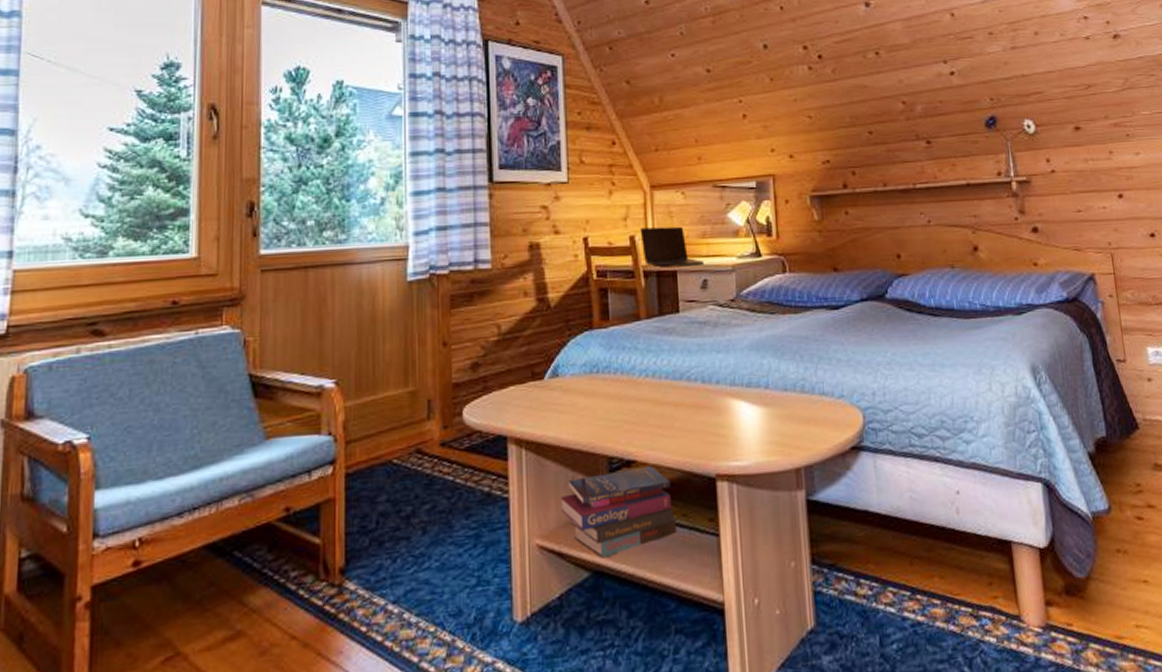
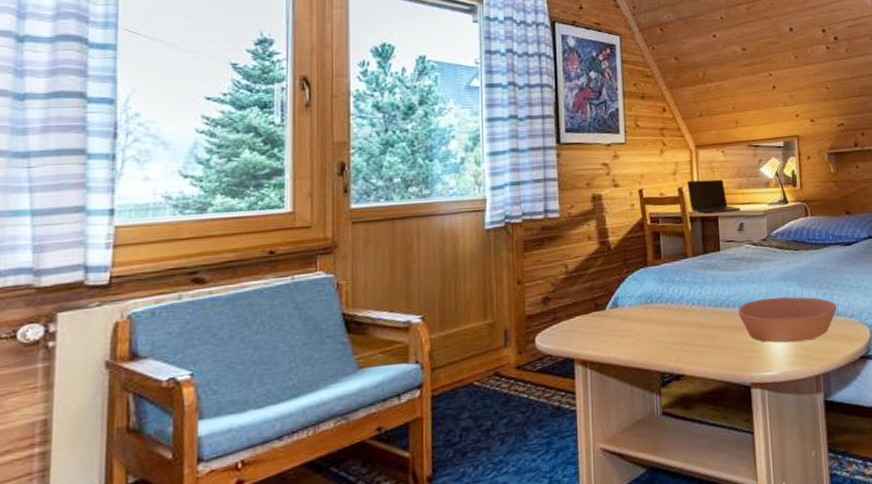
books: present [560,466,677,558] -> none [620,378,719,457]
bowl: none [701,370,823,428] -> present [738,296,838,344]

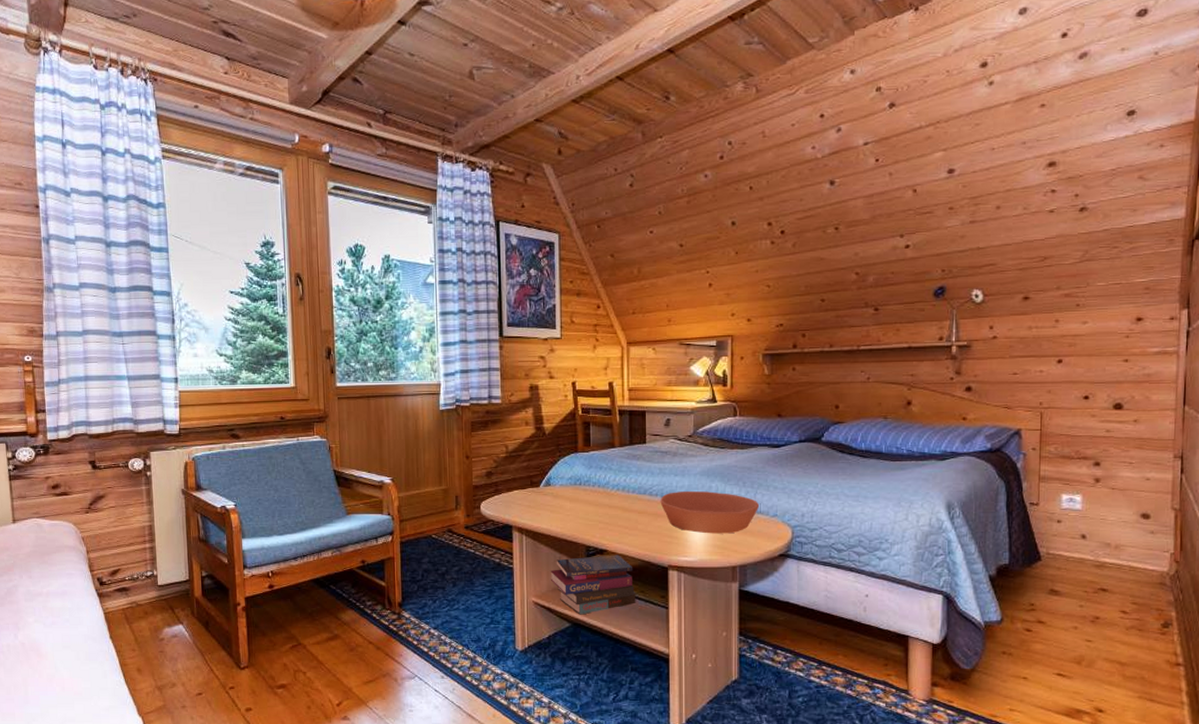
books: none [620,378,719,457] -> present [550,555,636,615]
laptop: present [687,179,741,214] -> none [617,376,668,408]

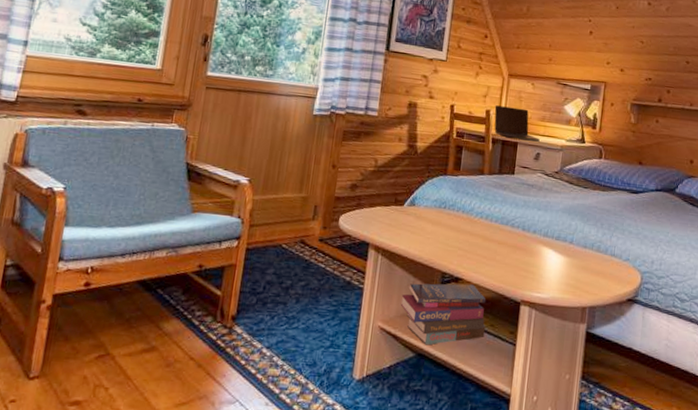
laptop: none [617,376,668,408] -> present [494,105,540,142]
bowl: present [660,490,760,534] -> none [520,225,614,274]

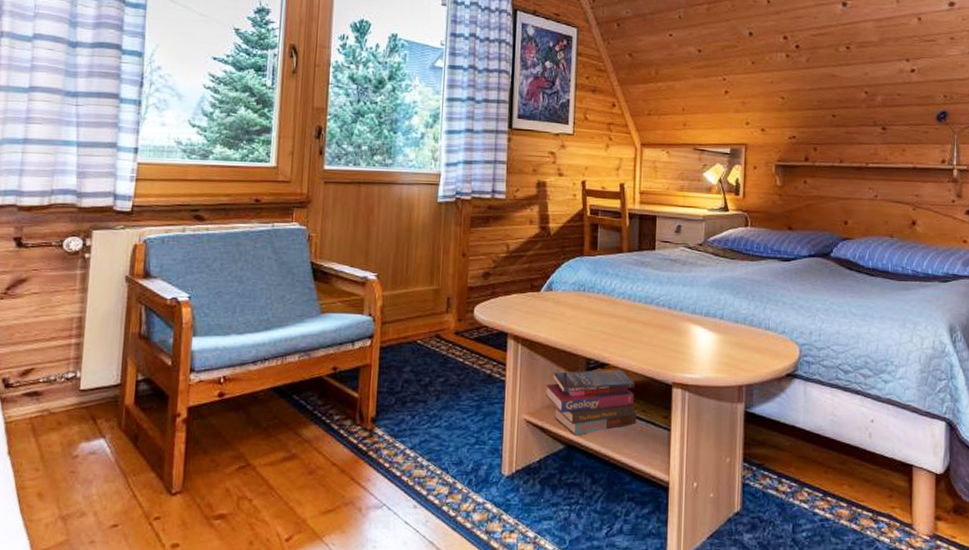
laptop: present [494,105,540,142] -> none [629,178,680,213]

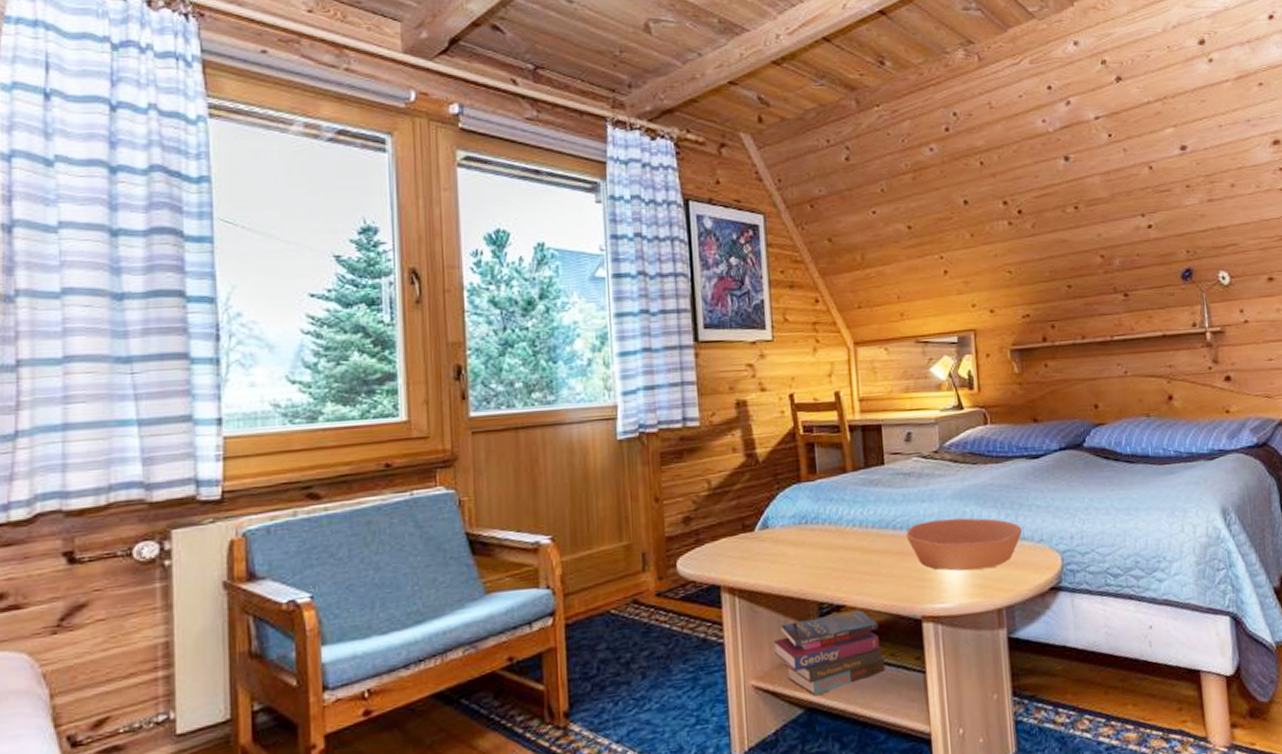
bowl: none [667,302,768,350] -> present [906,518,1023,572]

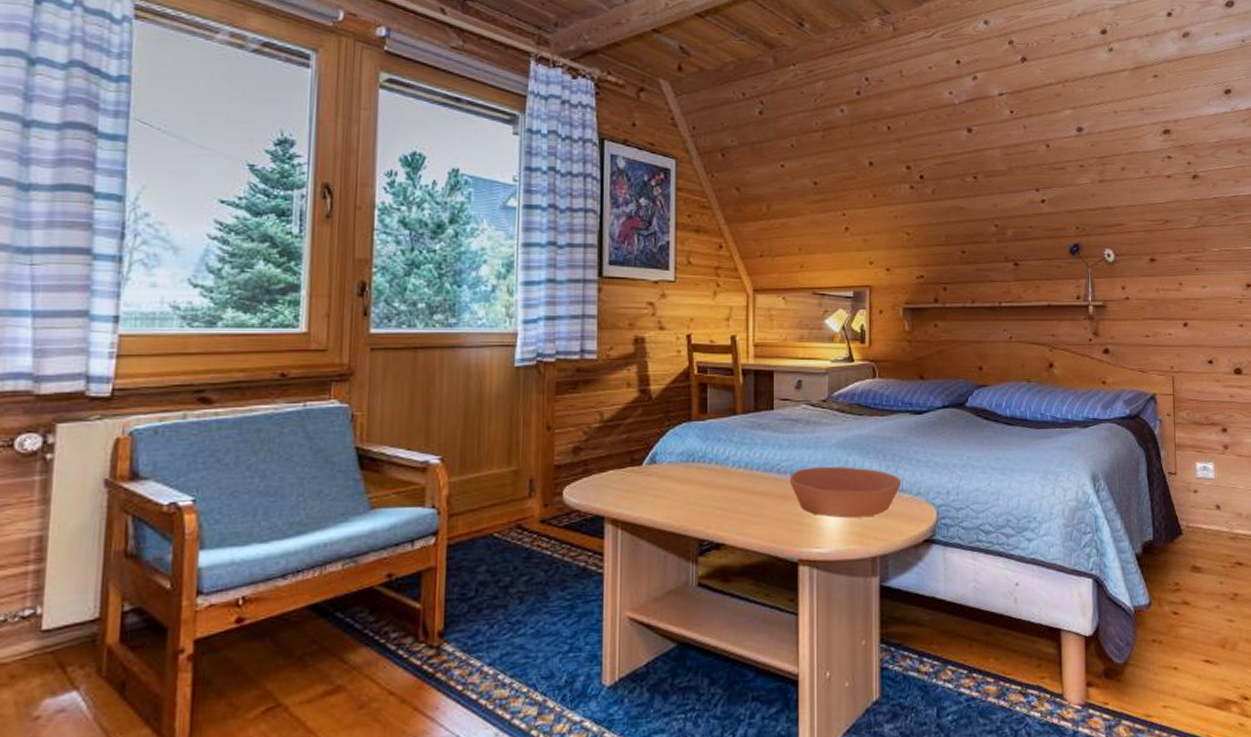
books: present [773,610,886,696] -> none [651,549,759,631]

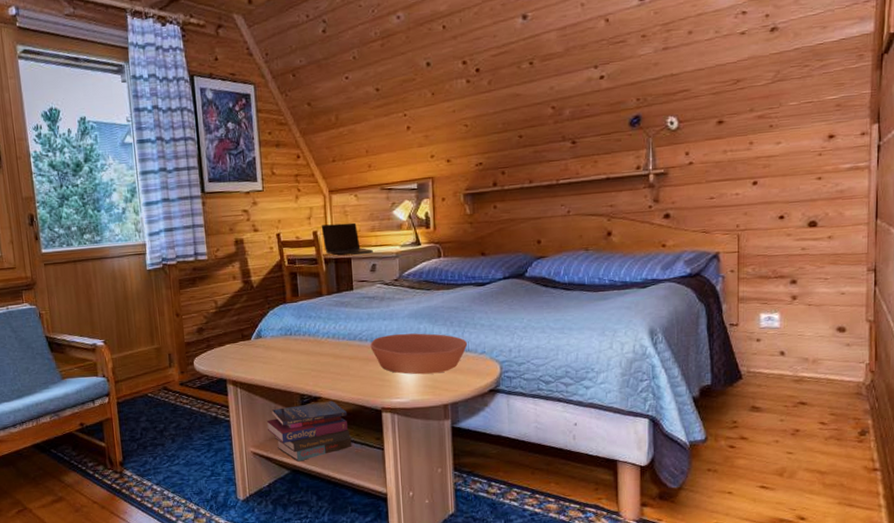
books: none [651,549,759,631] -> present [266,401,352,462]
laptop: none [741,329,800,367] -> present [321,222,373,256]

